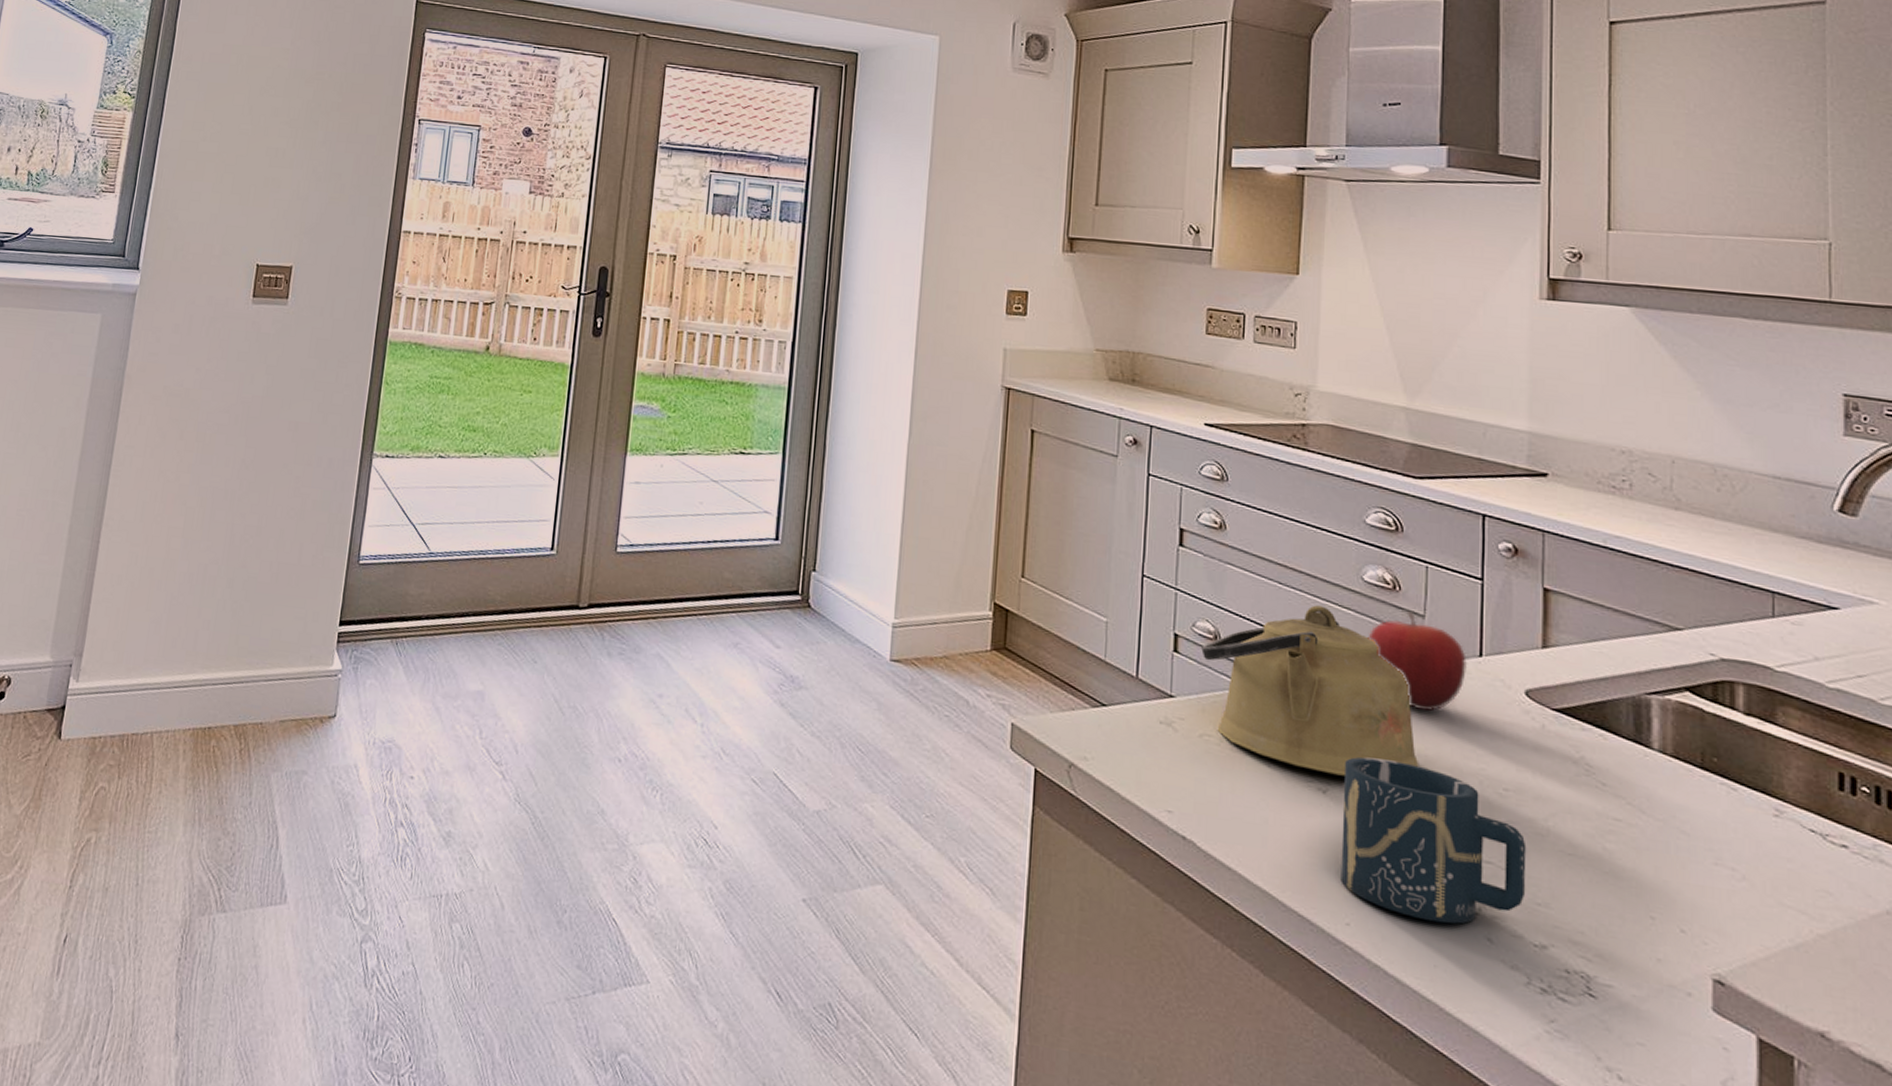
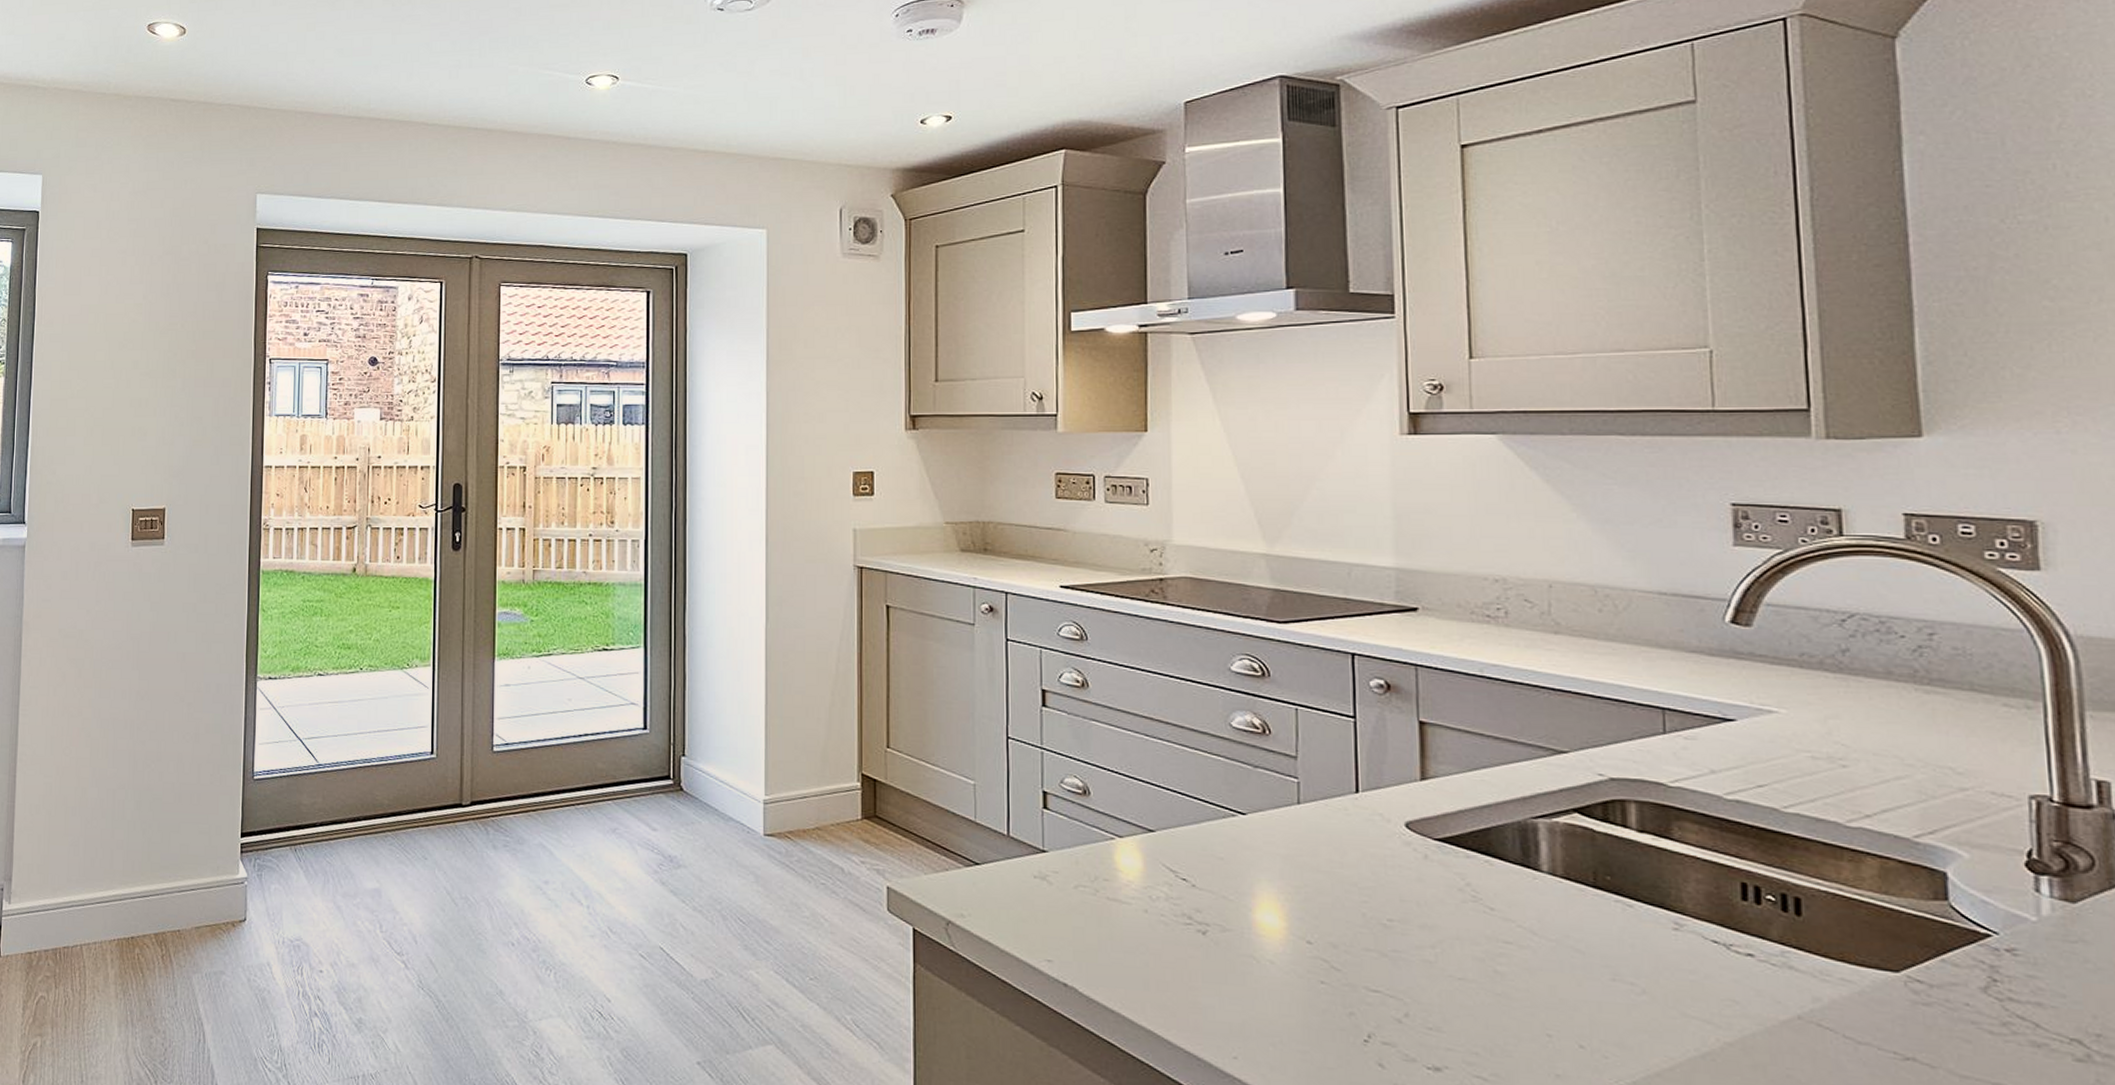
kettle: present [1201,605,1419,776] -> none [1071,754,1300,917]
cup: present [1340,757,1527,924] -> none [1223,897,1416,1052]
fruit: present [1368,612,1468,711] -> none [1239,754,1344,849]

